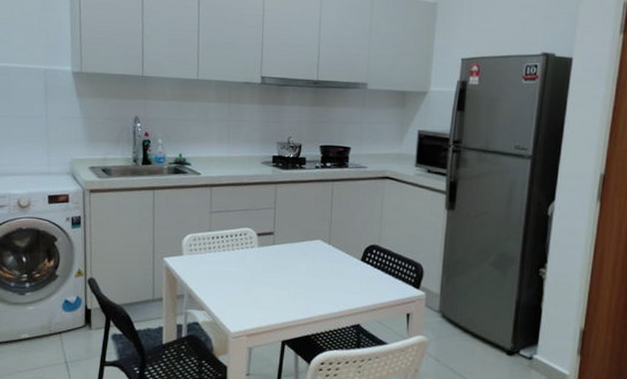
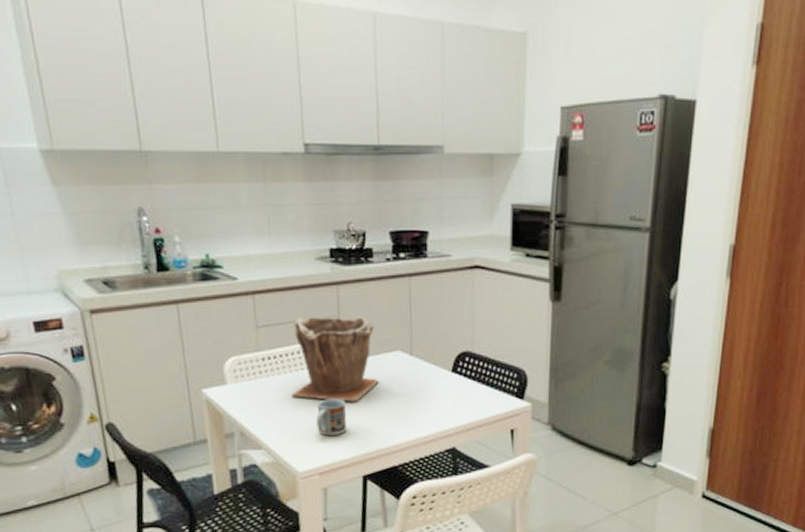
plant pot: none [231,207,302,278] -> present [291,317,379,402]
cup: none [249,274,274,305] -> present [316,398,347,436]

